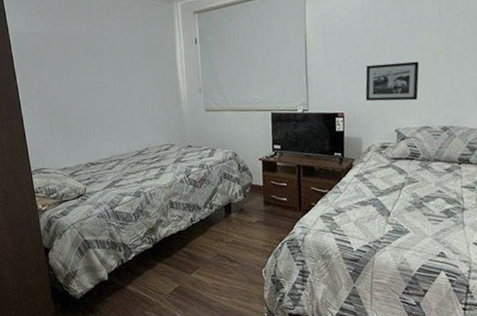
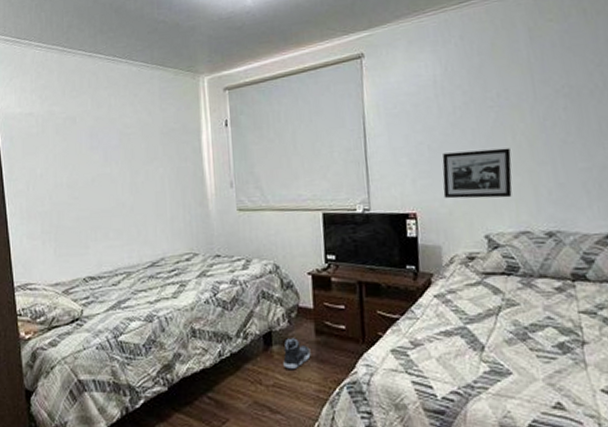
sneaker: none [239,208,261,230] -> present [283,338,311,369]

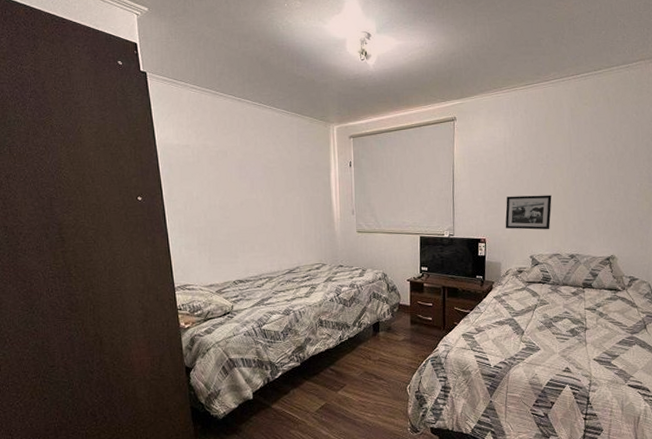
sneaker: present [283,338,311,369] -> none [387,326,407,348]

